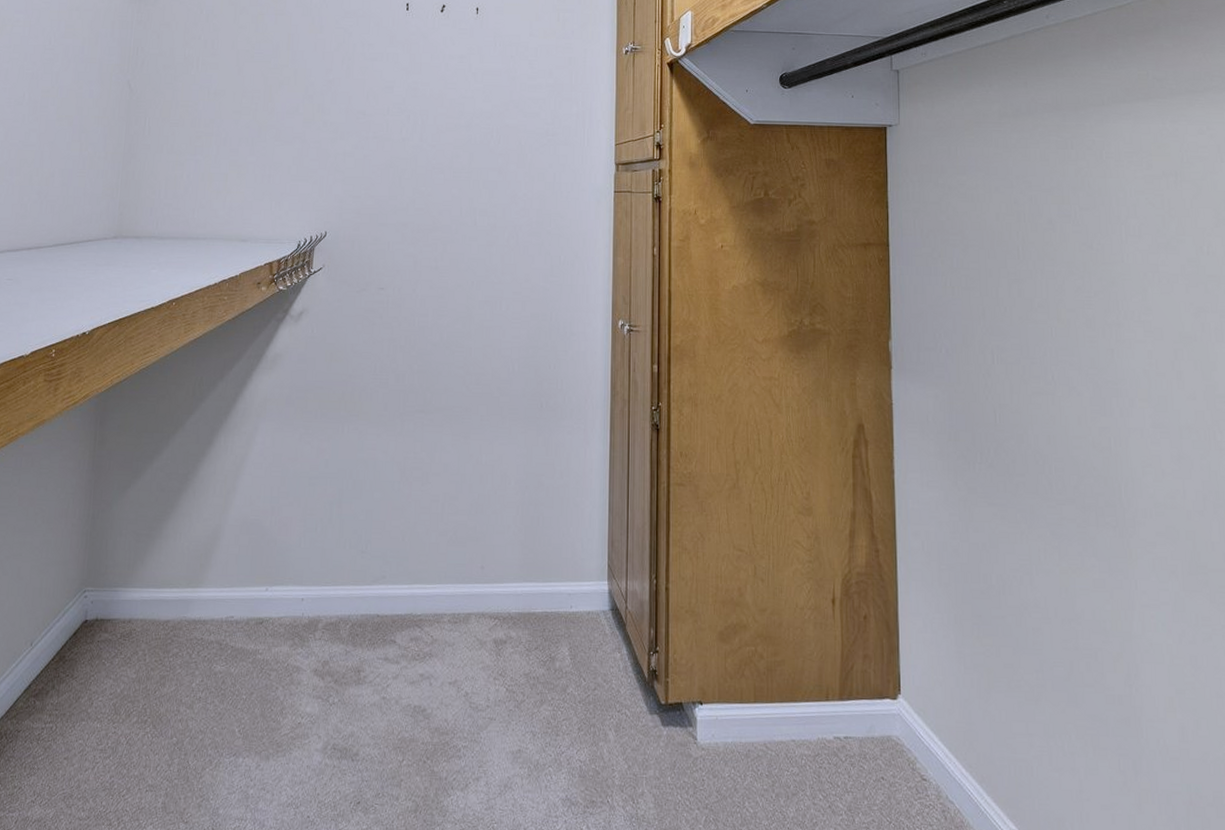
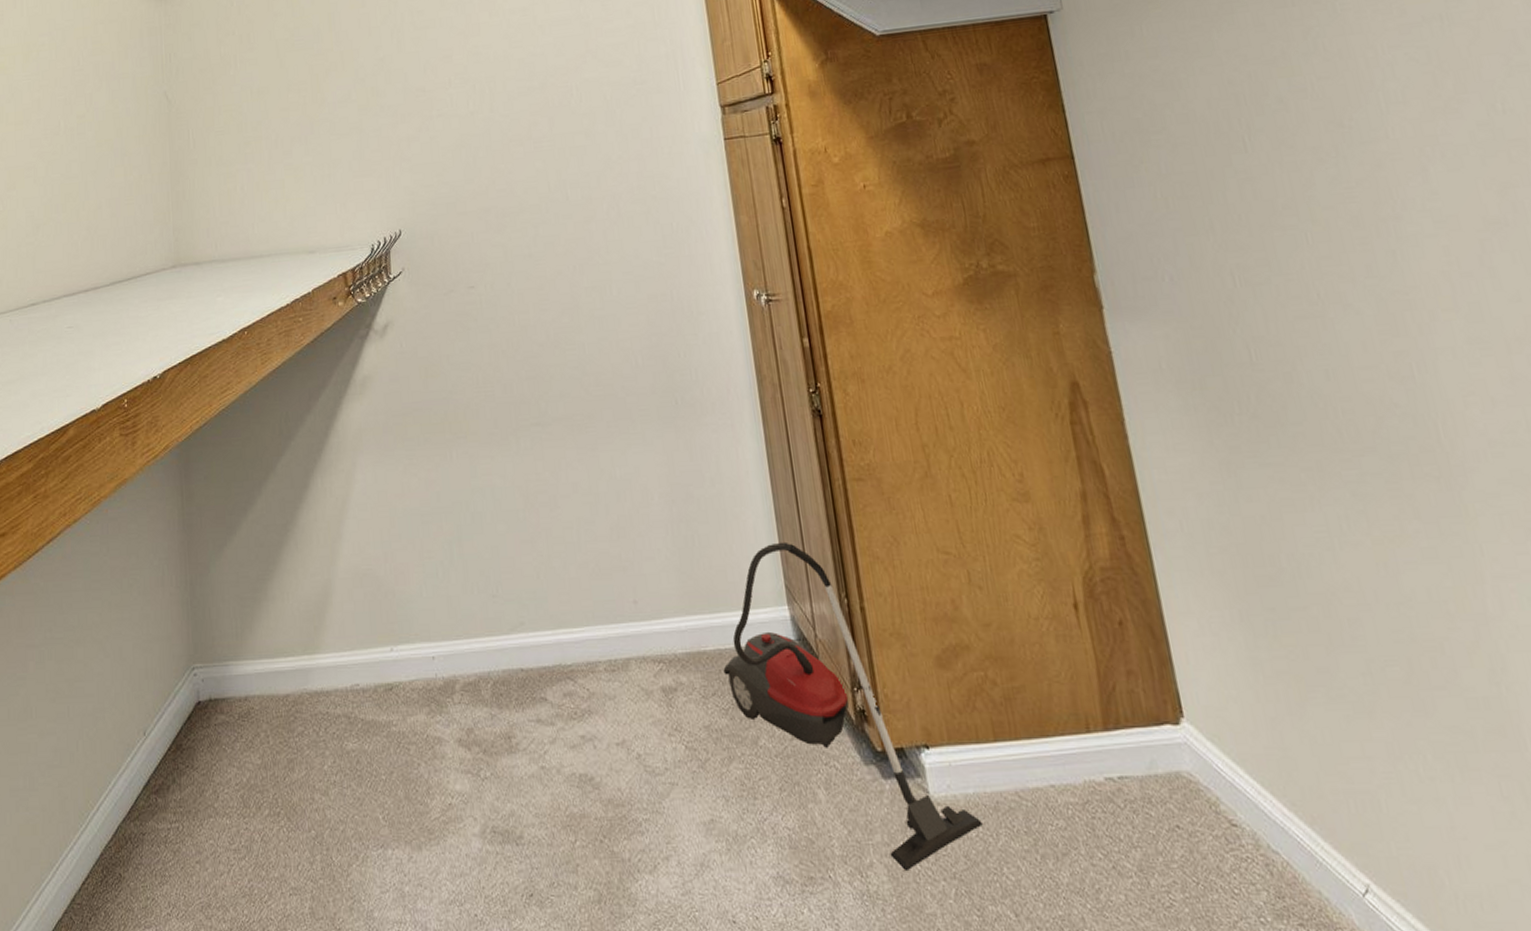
vacuum cleaner: none [547,529,735,801] -> present [723,541,983,872]

